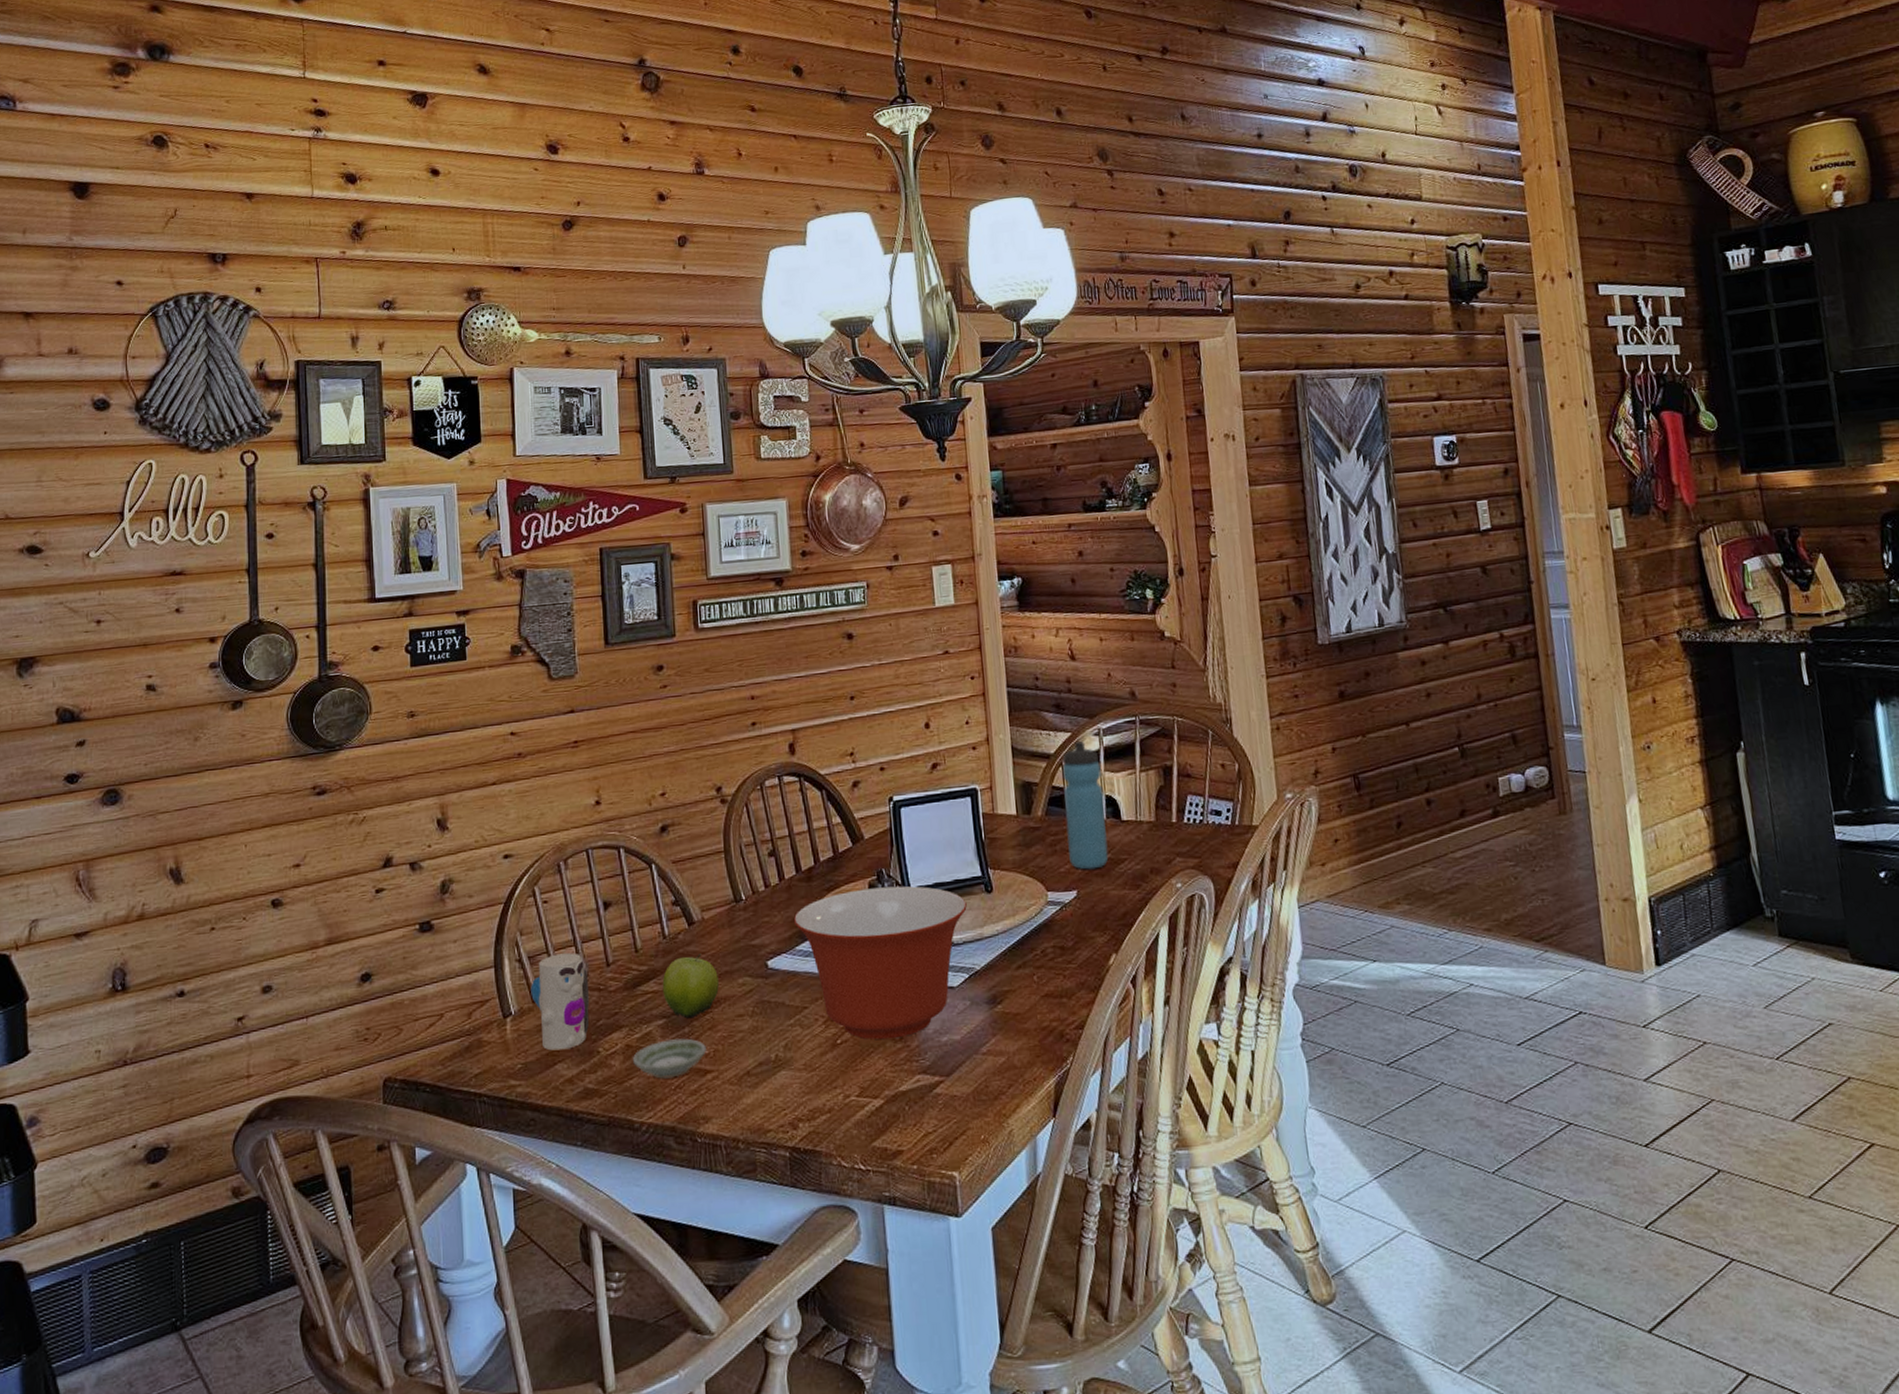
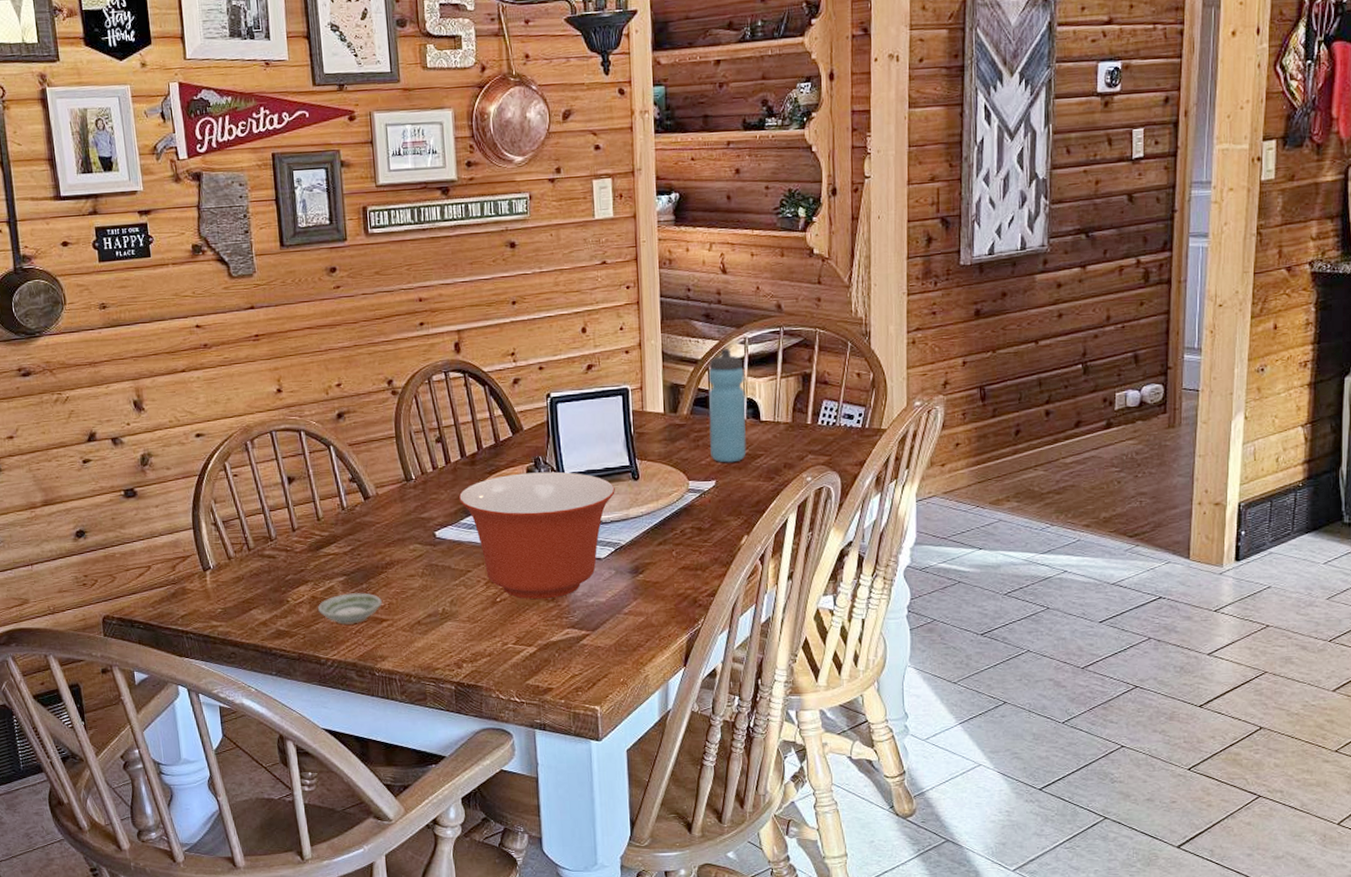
toy: present [530,952,590,1051] -> none [226,519,279,599]
fruit: present [662,953,719,1018] -> none [342,523,392,576]

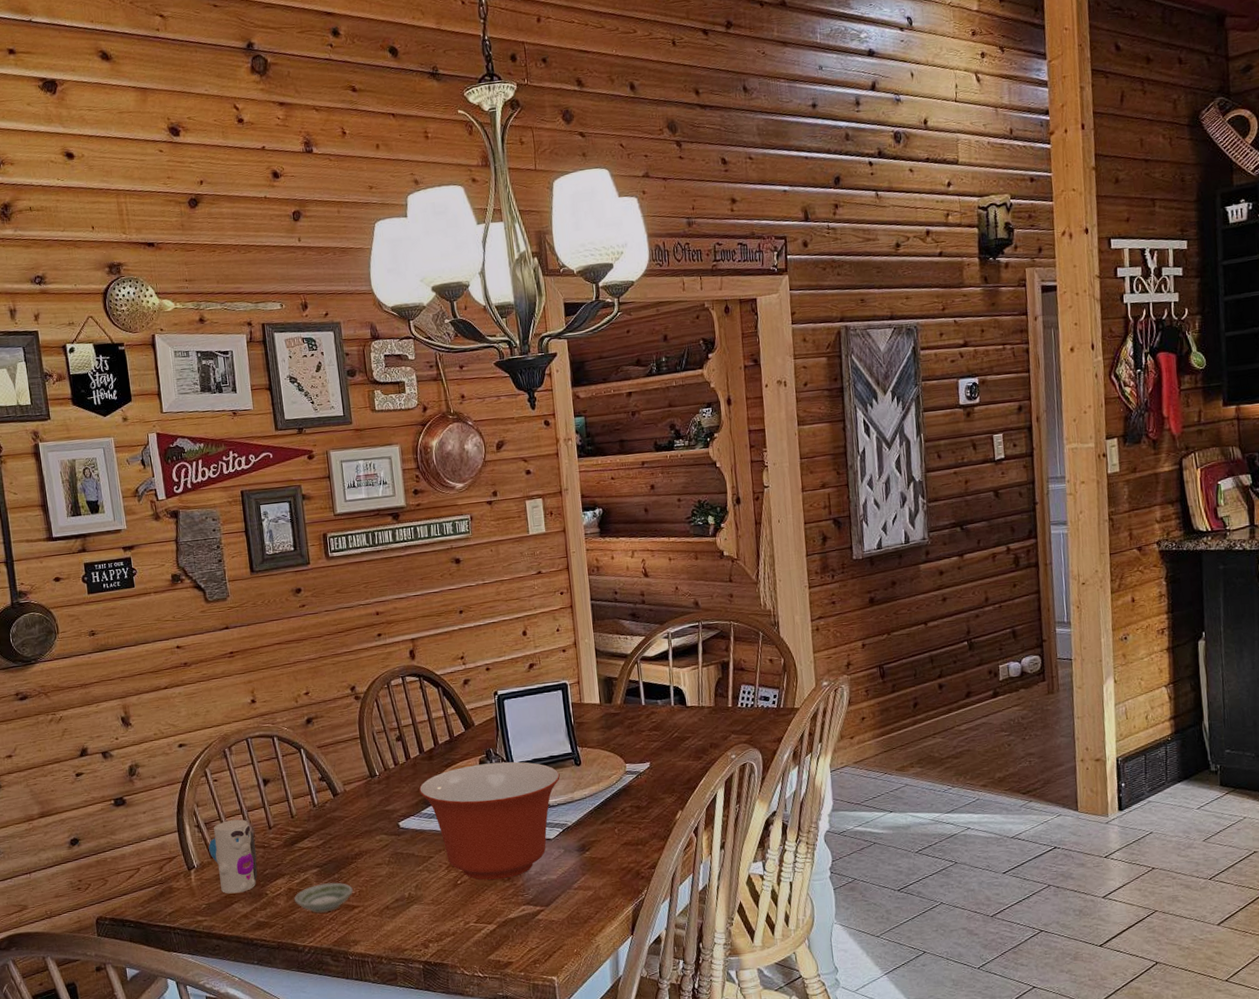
toy: none [226,519,279,599] -> present [208,819,258,894]
water bottle: present [708,349,746,463] -> none [637,643,676,746]

